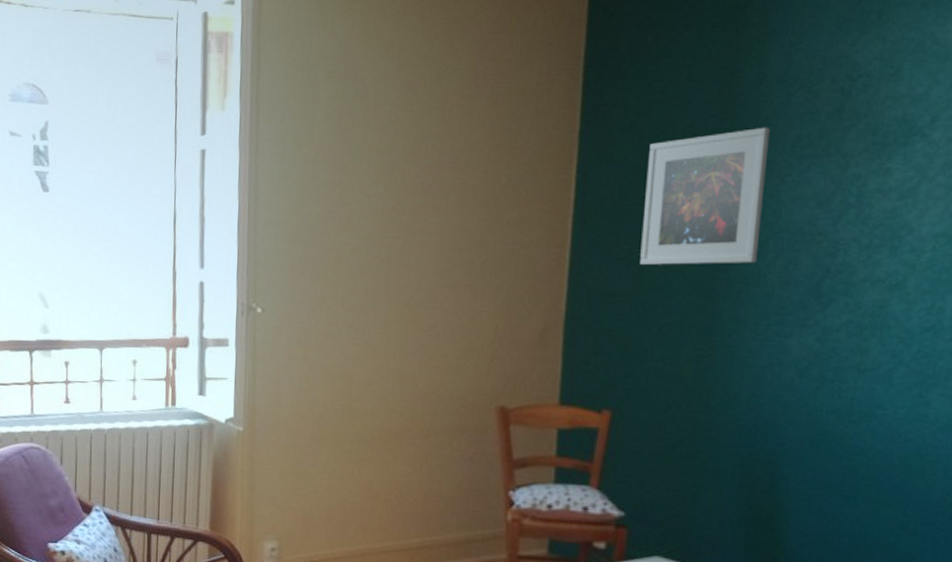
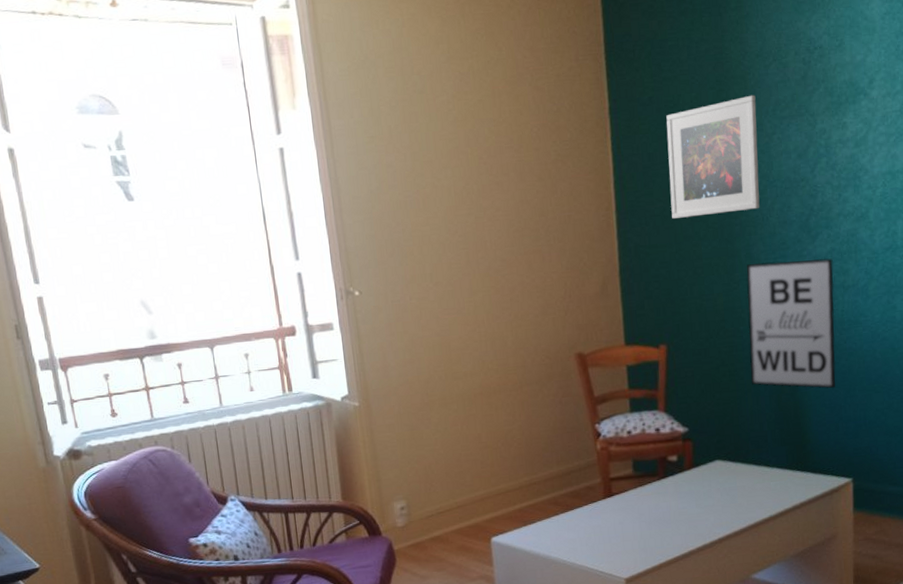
wall art: none [714,327,848,493] -> present [746,258,836,389]

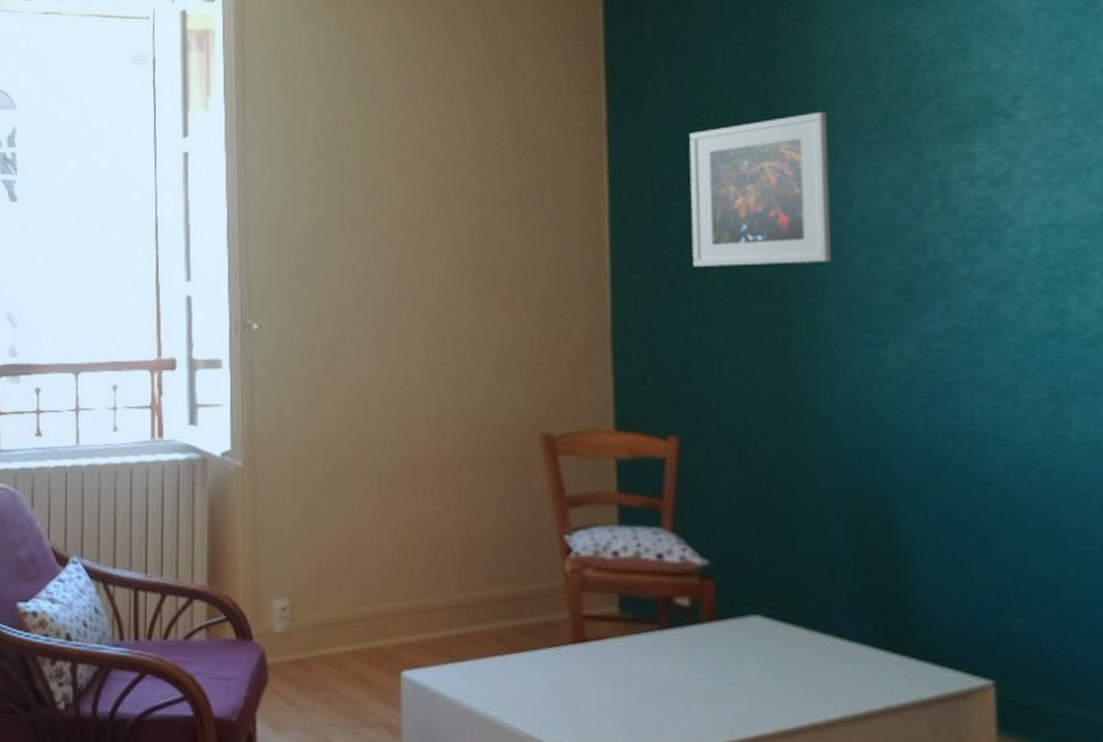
wall art: present [746,258,836,389] -> none [809,336,962,534]

